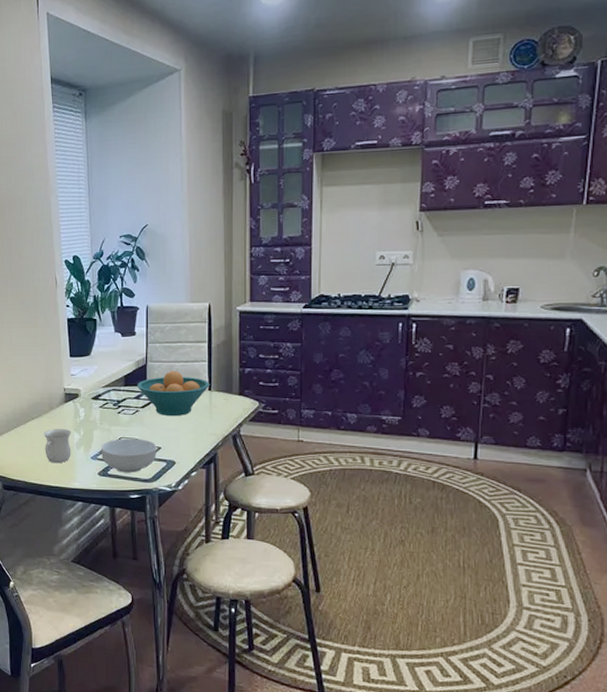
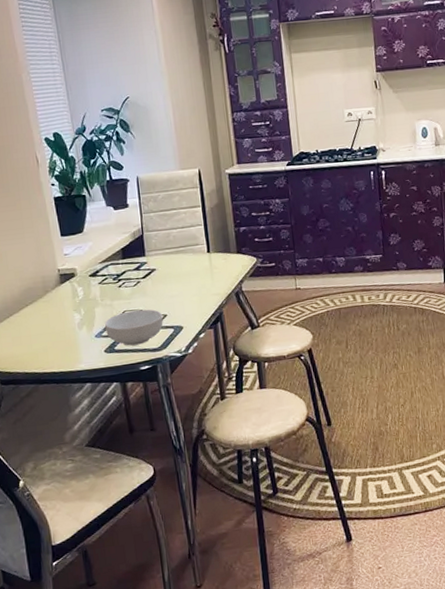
mug: present [44,429,71,464] -> none [40,311,74,348]
fruit bowl: present [137,370,210,417] -> none [135,237,209,283]

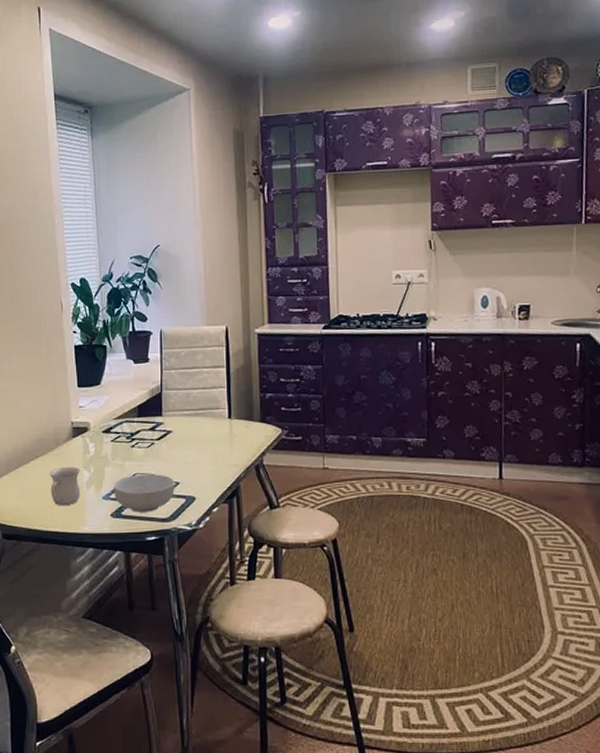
mug: none [40,311,74,348] -> present [49,467,80,506]

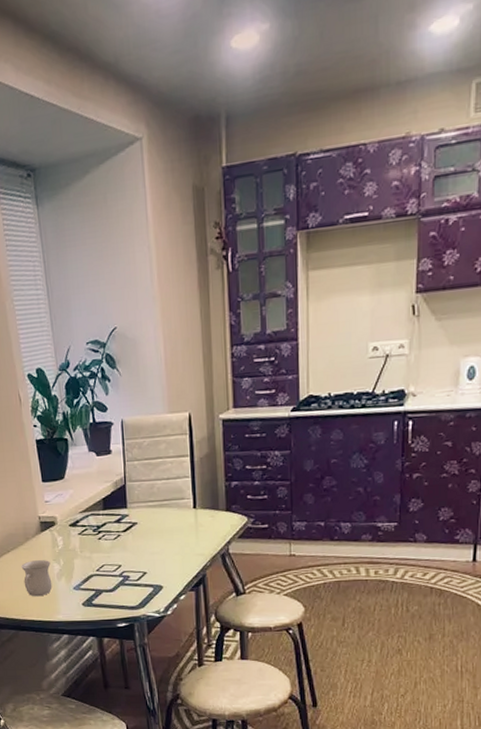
cereal bowl: present [113,474,175,513] -> none [83,564,143,601]

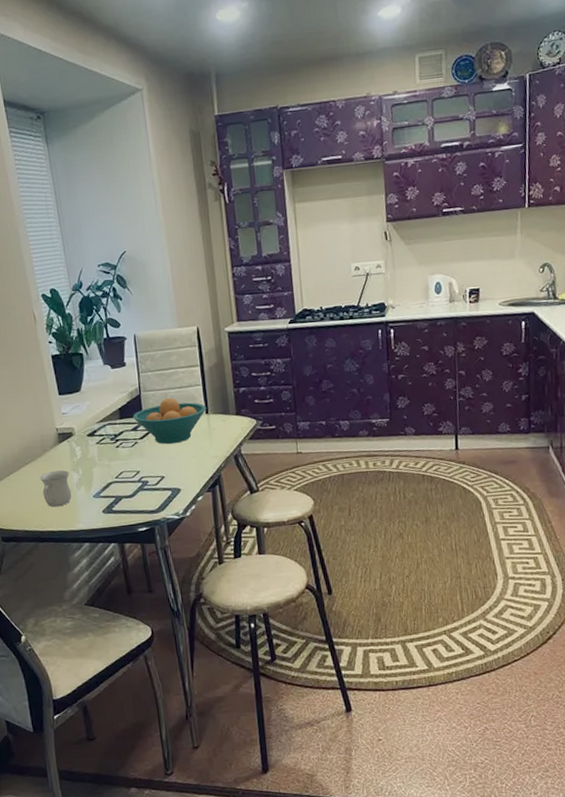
fruit bowl: none [116,489,195,539] -> present [132,397,207,445]

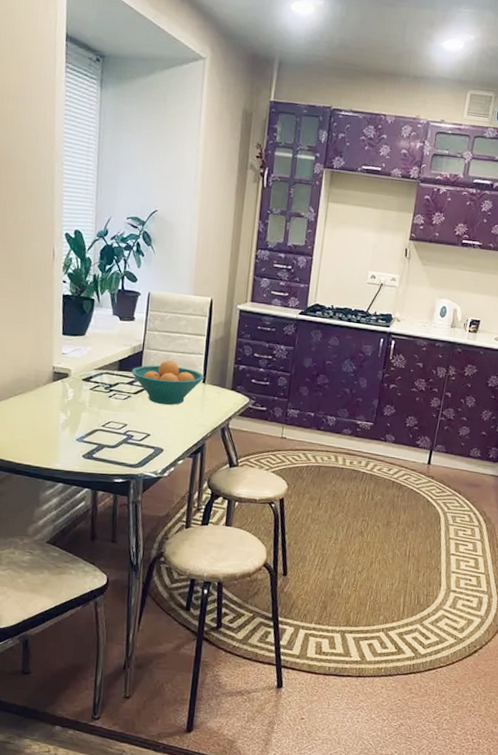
mug: present [40,470,72,507] -> none [26,407,57,443]

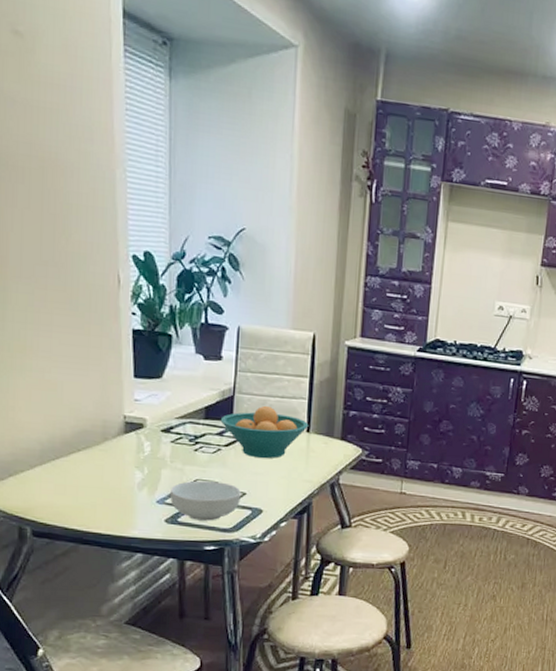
cereal bowl: none [87,422,146,458] -> present [169,480,241,521]

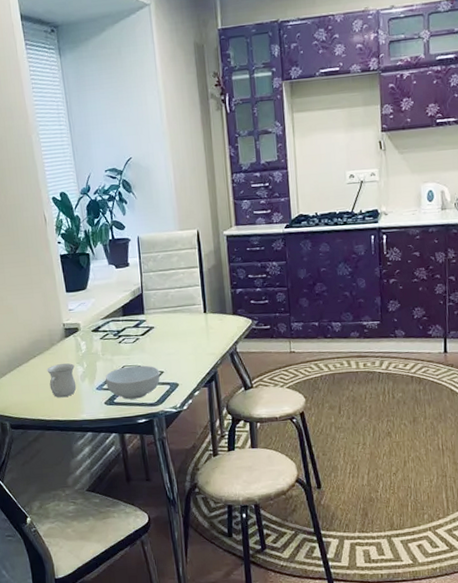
mug: none [93,464,131,507] -> present [47,363,77,398]
fruit bowl: present [220,405,309,459] -> none [135,296,205,341]

